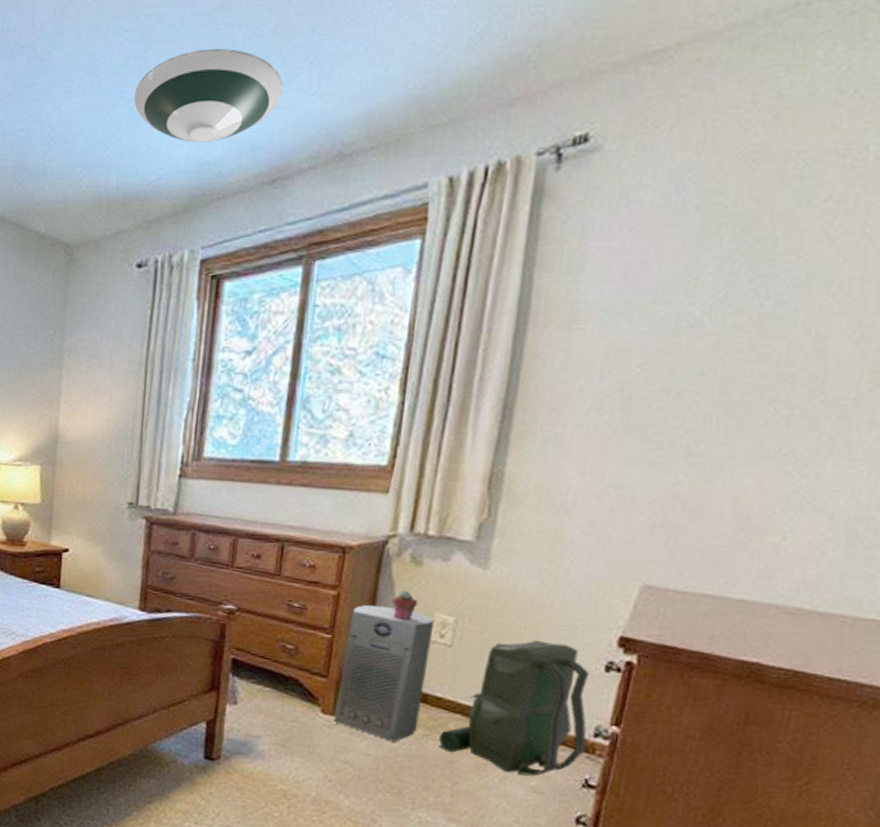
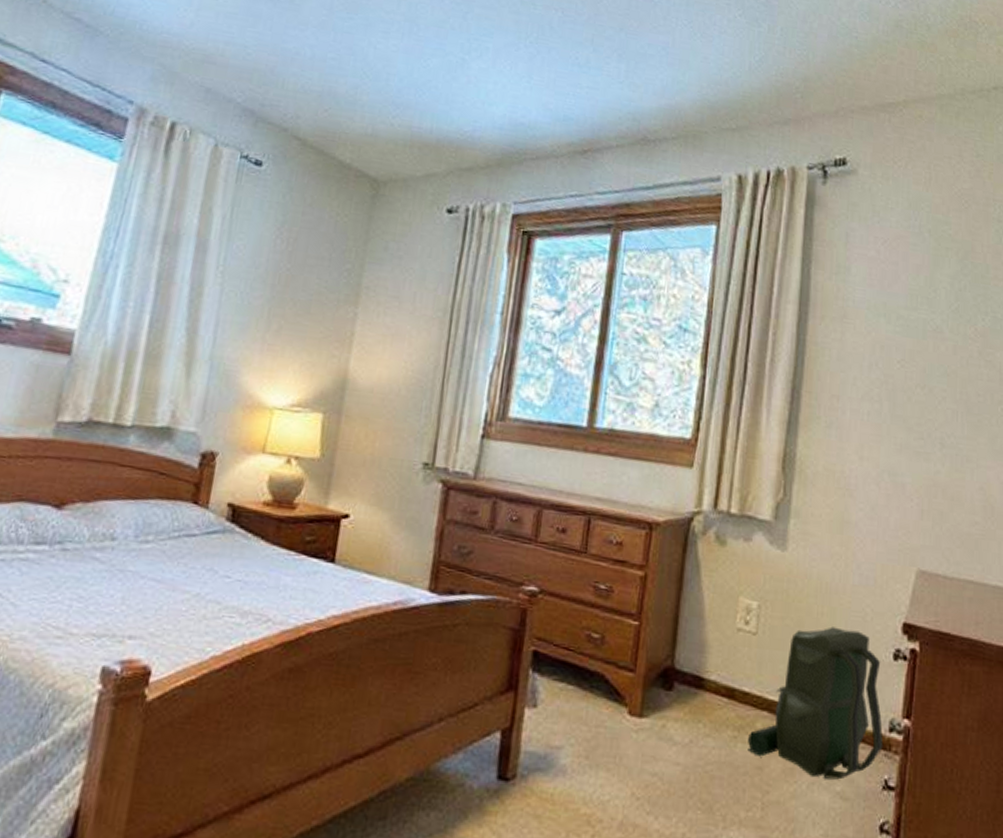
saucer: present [134,48,283,143] -> none [452,22,595,107]
air purifier: present [333,605,435,742] -> none [641,587,740,747]
potted succulent: present [392,590,419,620] -> none [698,572,724,605]

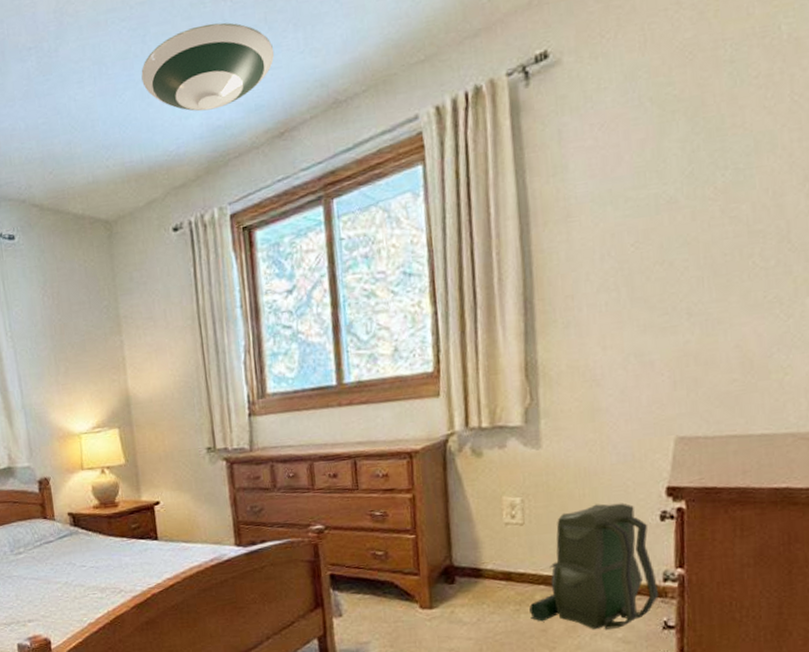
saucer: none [452,22,595,107] -> present [141,22,275,112]

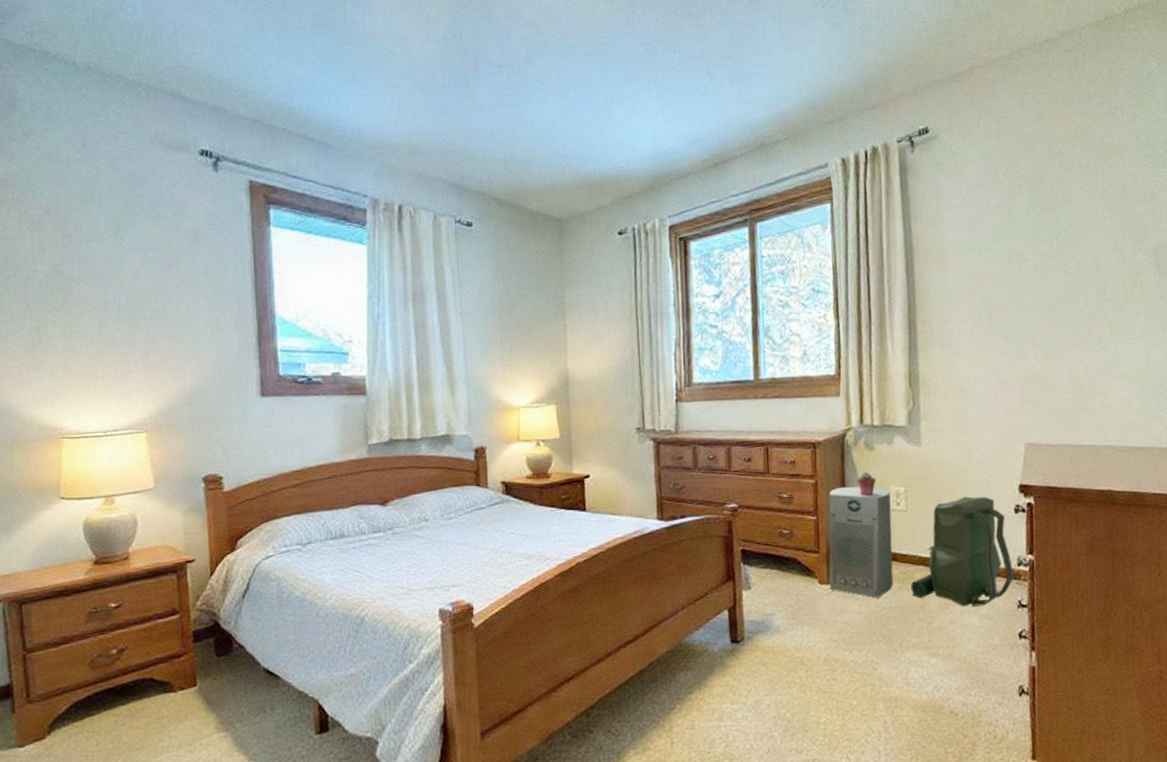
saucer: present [141,22,275,112] -> none [599,68,714,138]
air purifier: none [429,499,509,623] -> present [829,486,894,598]
potted succulent: none [462,481,486,509] -> present [857,471,876,496]

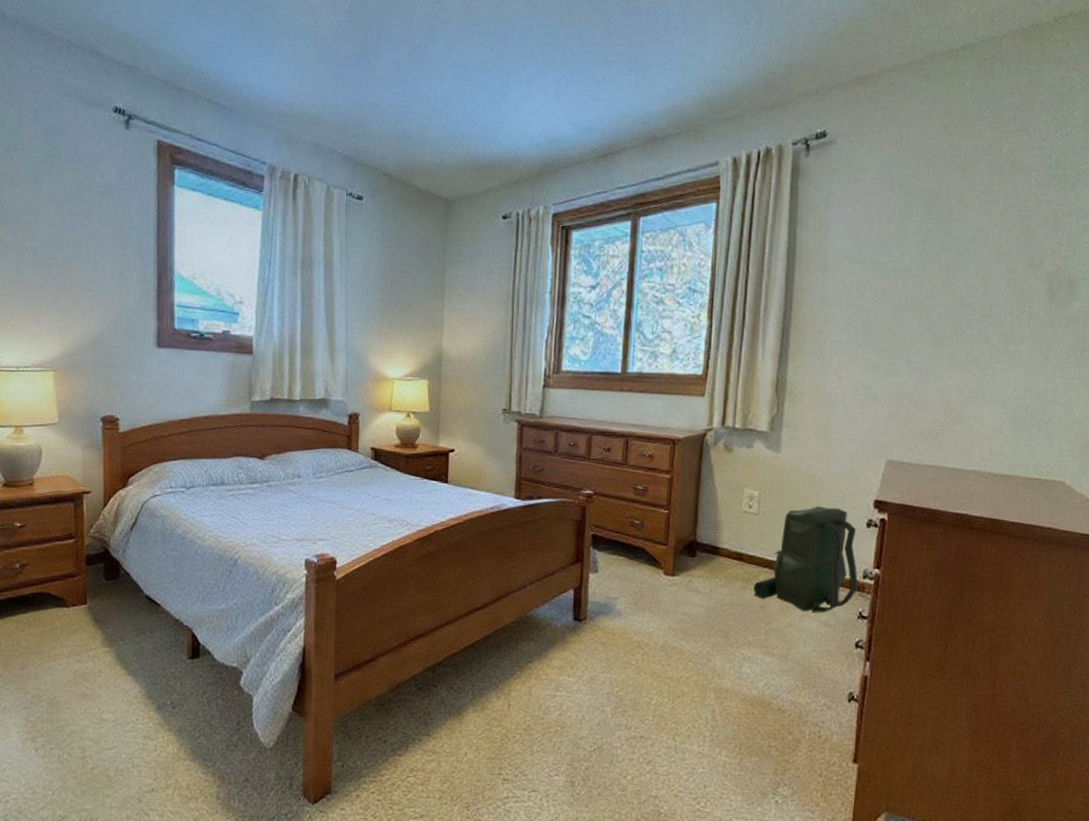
air purifier: present [829,486,894,598] -> none [673,484,744,594]
potted succulent: present [857,471,876,496] -> none [712,472,732,496]

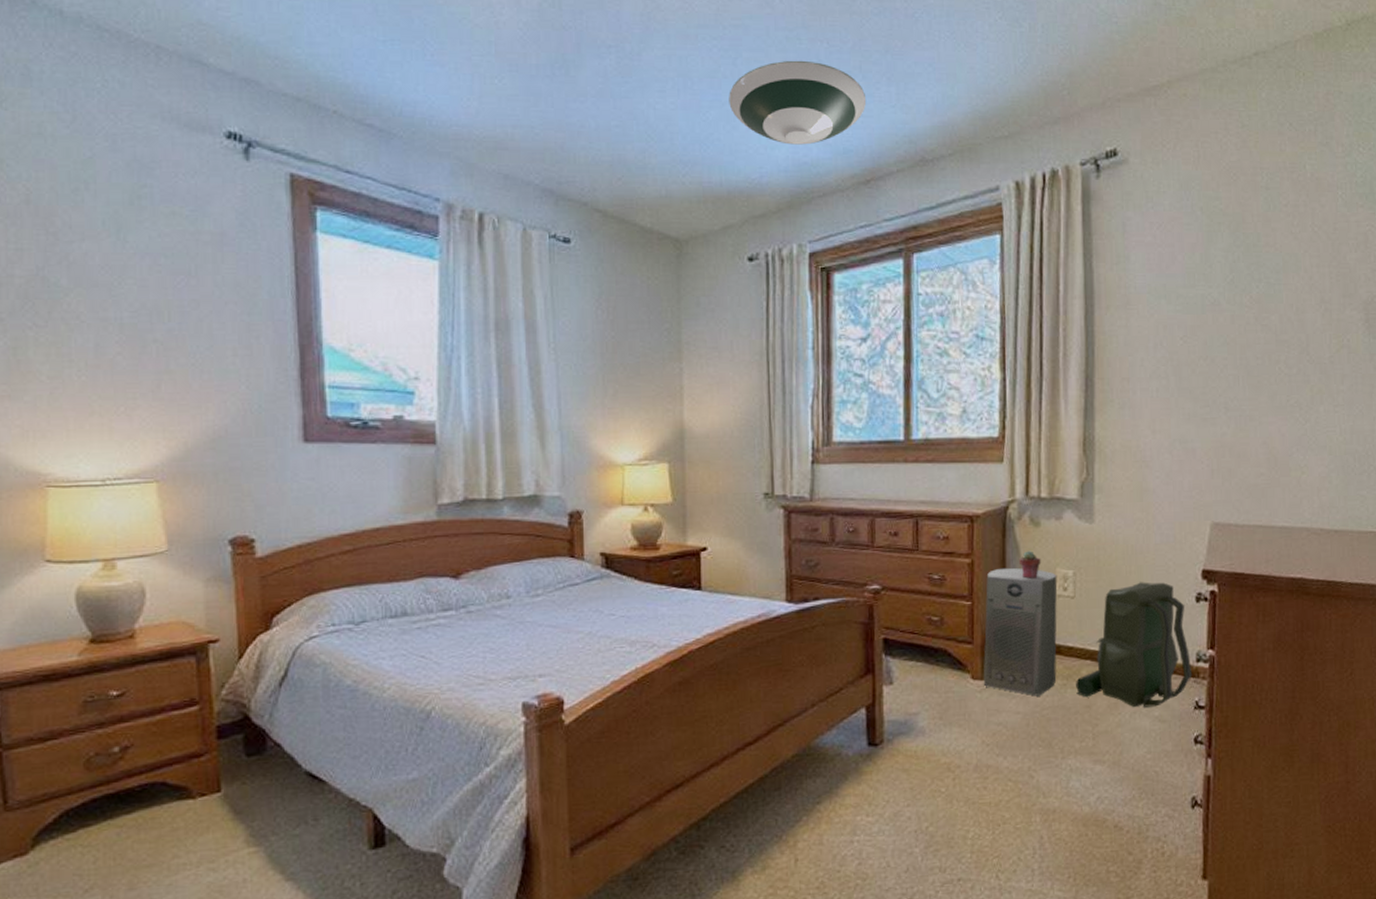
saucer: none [495,52,610,124] -> present [729,60,867,145]
air purifier: none [673,484,744,594] -> present [983,567,1058,696]
potted succulent: none [712,472,732,496] -> present [1019,551,1041,579]

